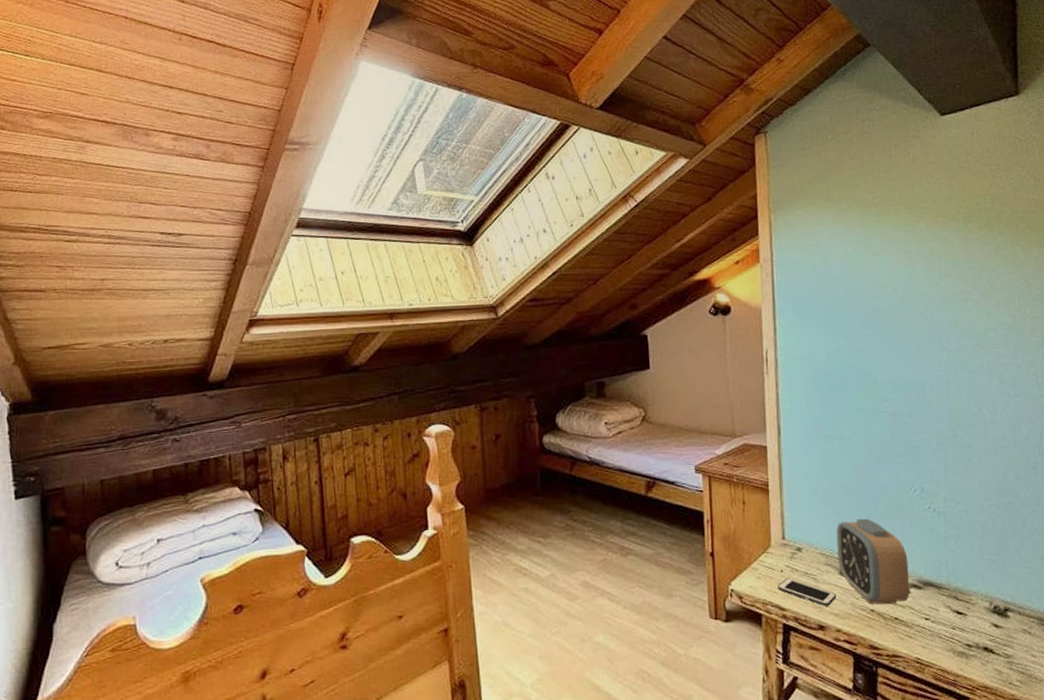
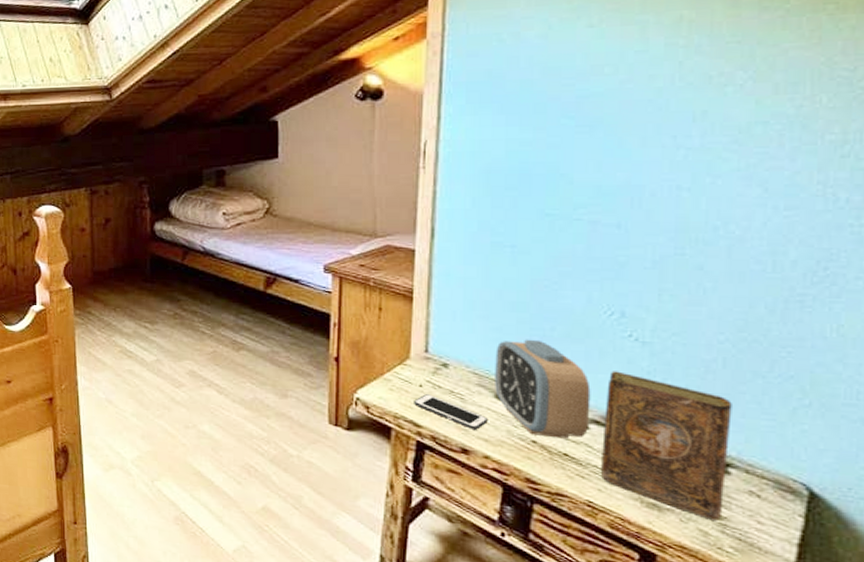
book: none [918,539,1008,660] -> present [600,371,732,521]

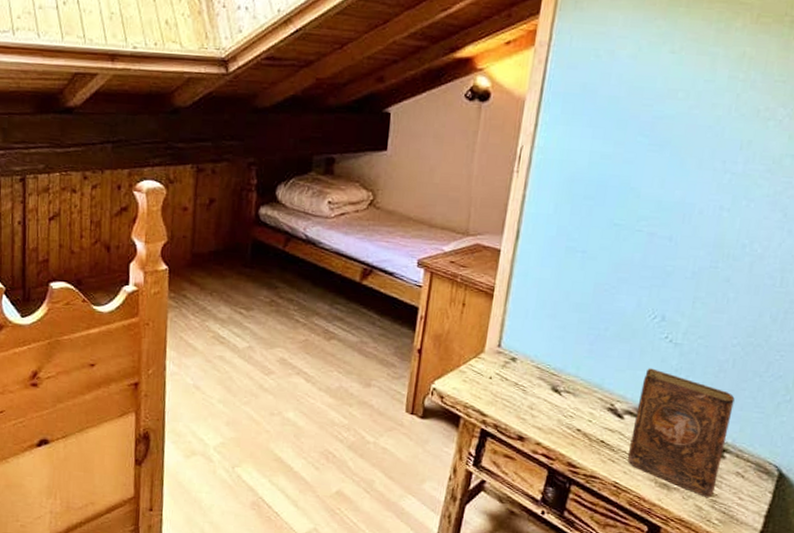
cell phone: present [414,394,488,430] -> none [483,386,544,419]
alarm clock: present [495,339,591,439] -> none [552,337,630,428]

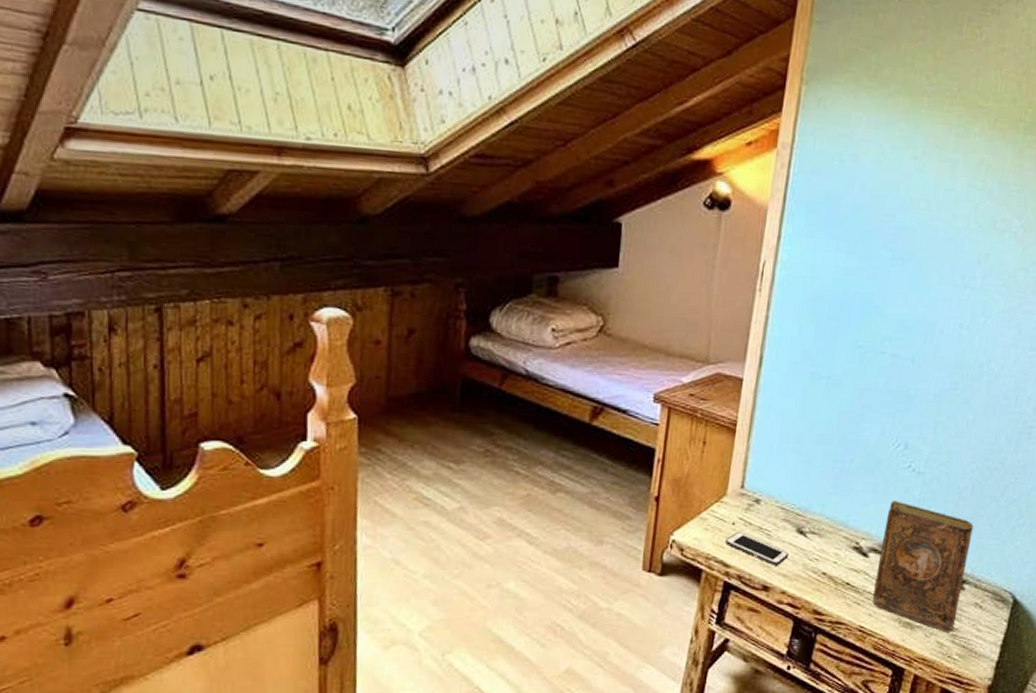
cell phone: none [483,386,544,419] -> present [725,532,789,565]

